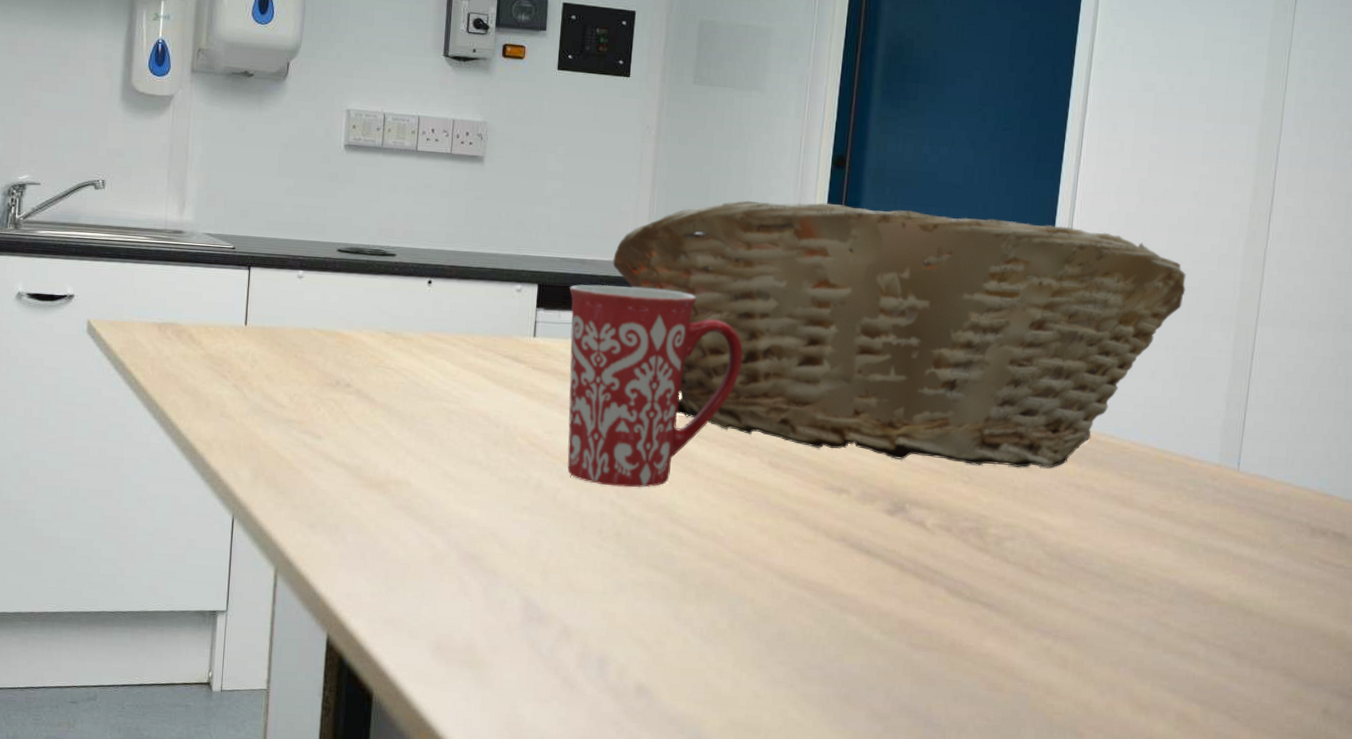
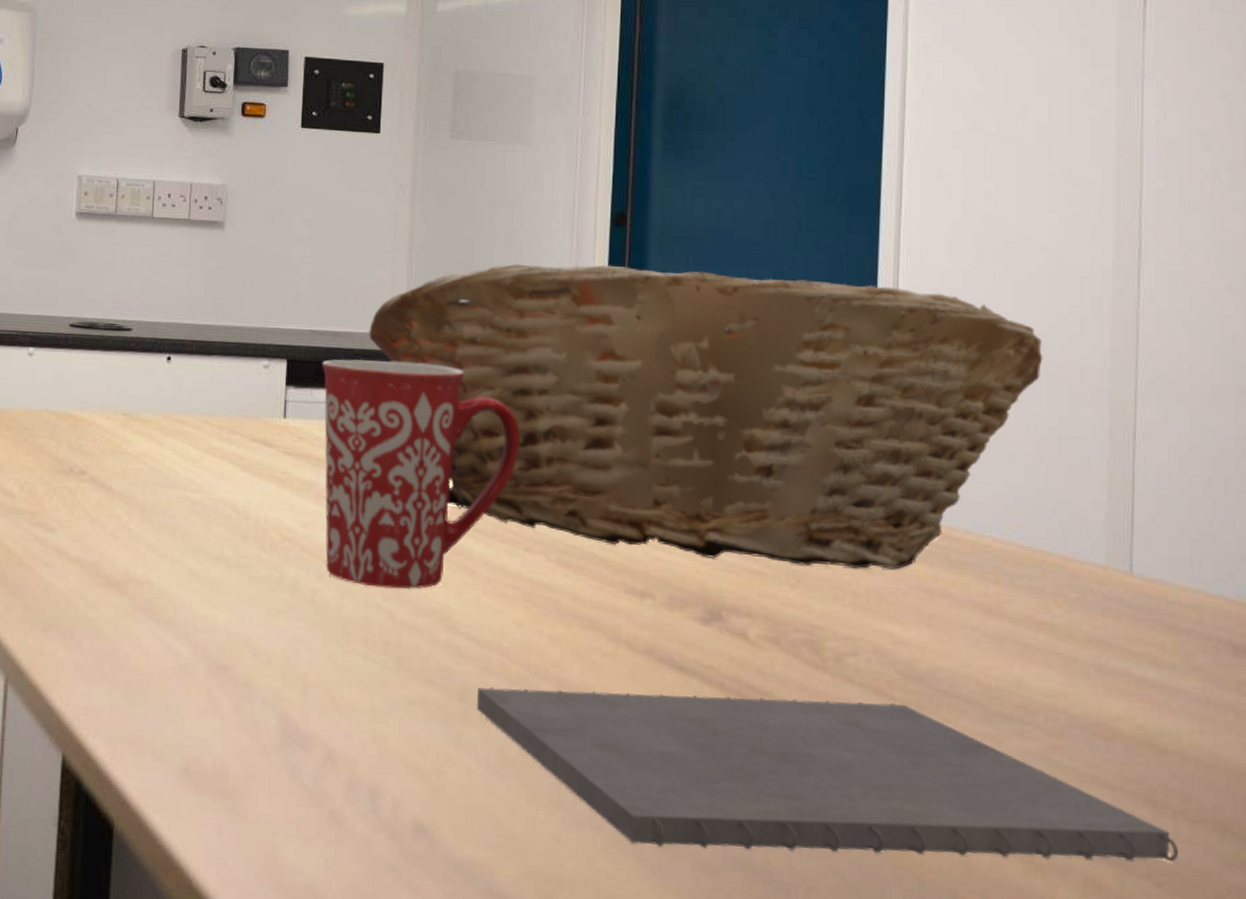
notepad: none [693,571,1253,701] -> present [476,687,1179,861]

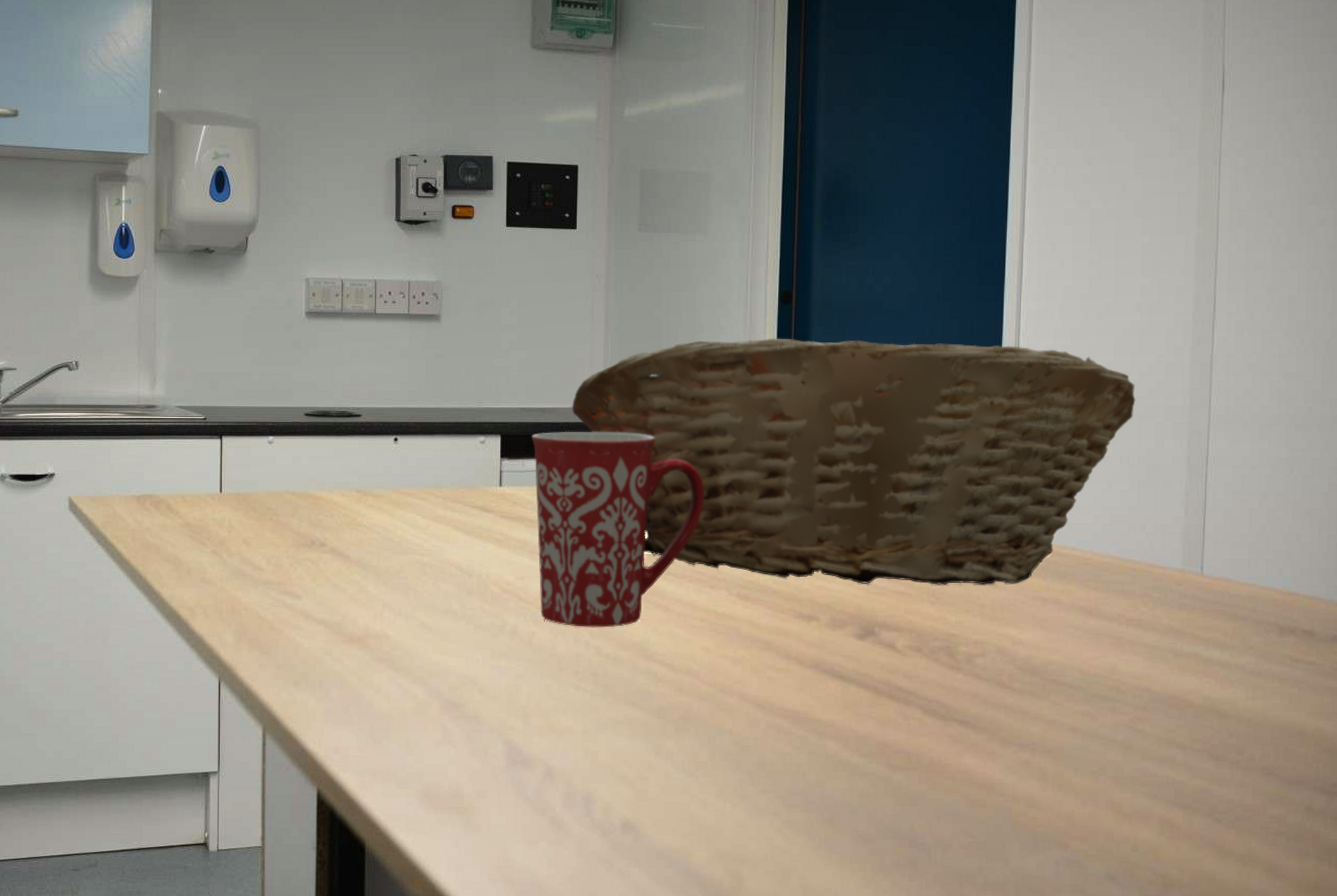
notepad: present [476,687,1179,861] -> none [672,693,1234,825]

